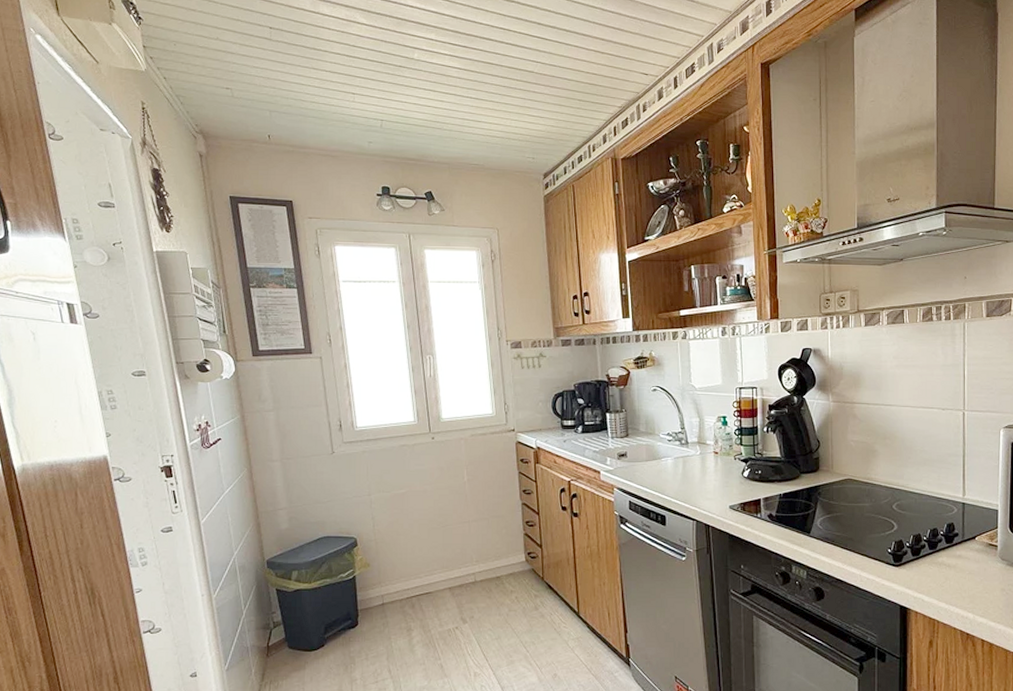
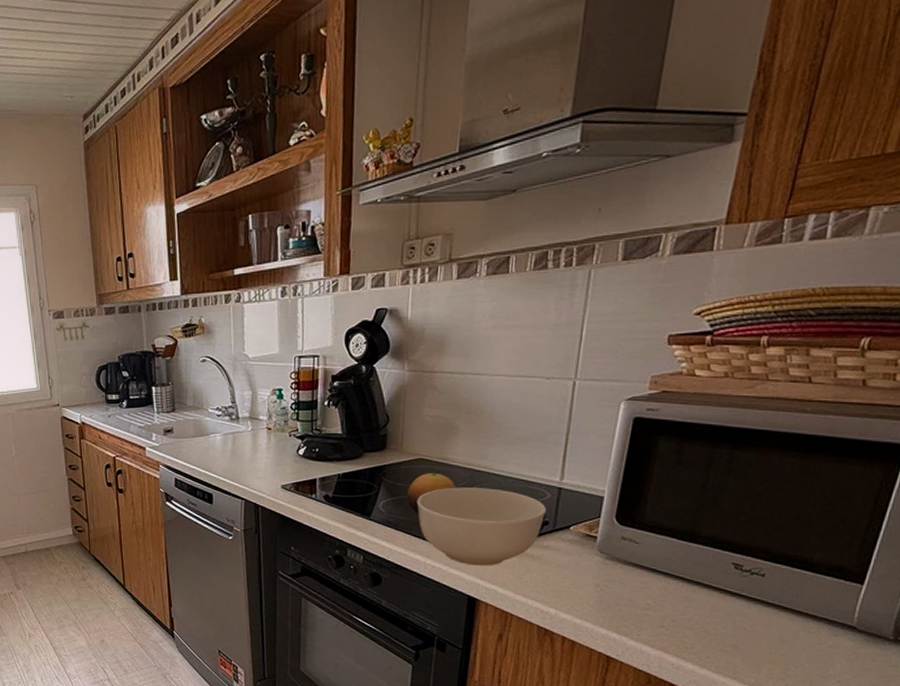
fruit: none [840,492,880,529] -> present [407,473,456,513]
bowl: none [849,504,956,576] -> present [416,487,547,566]

